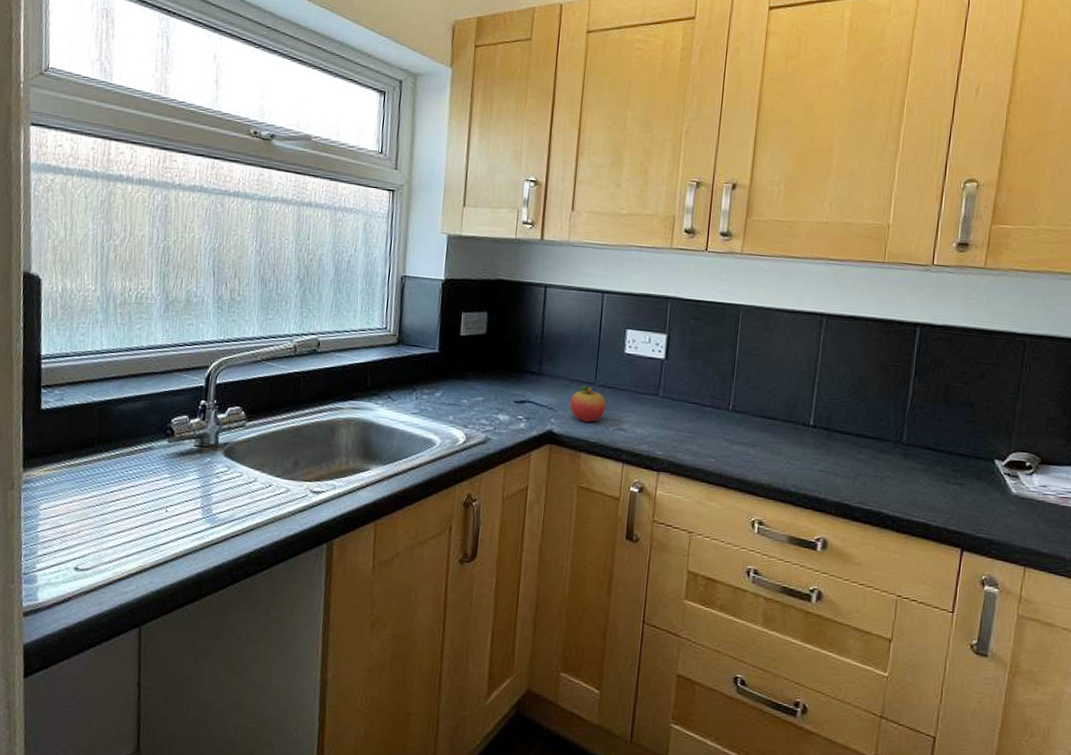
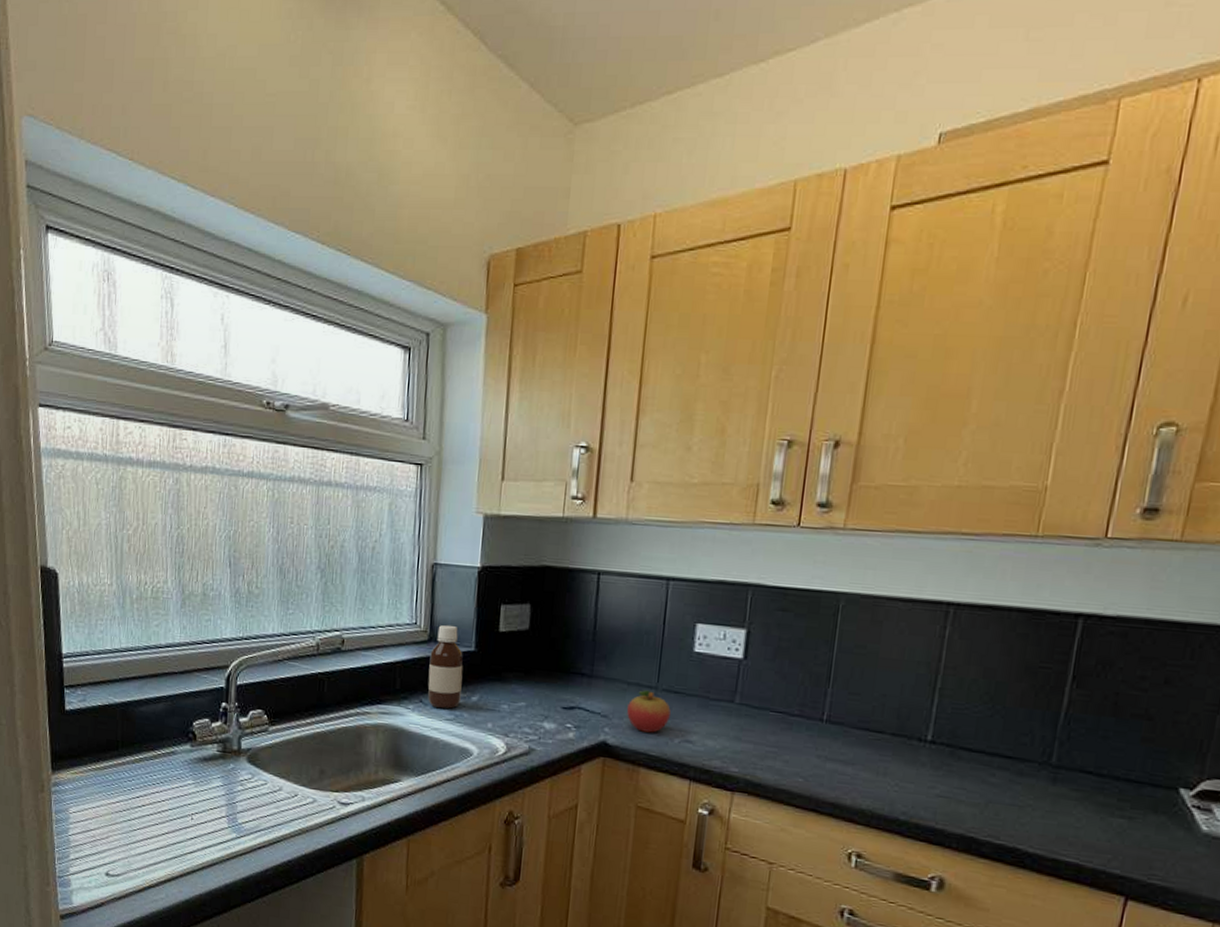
bottle: none [396,329,428,404] -> present [428,624,464,709]

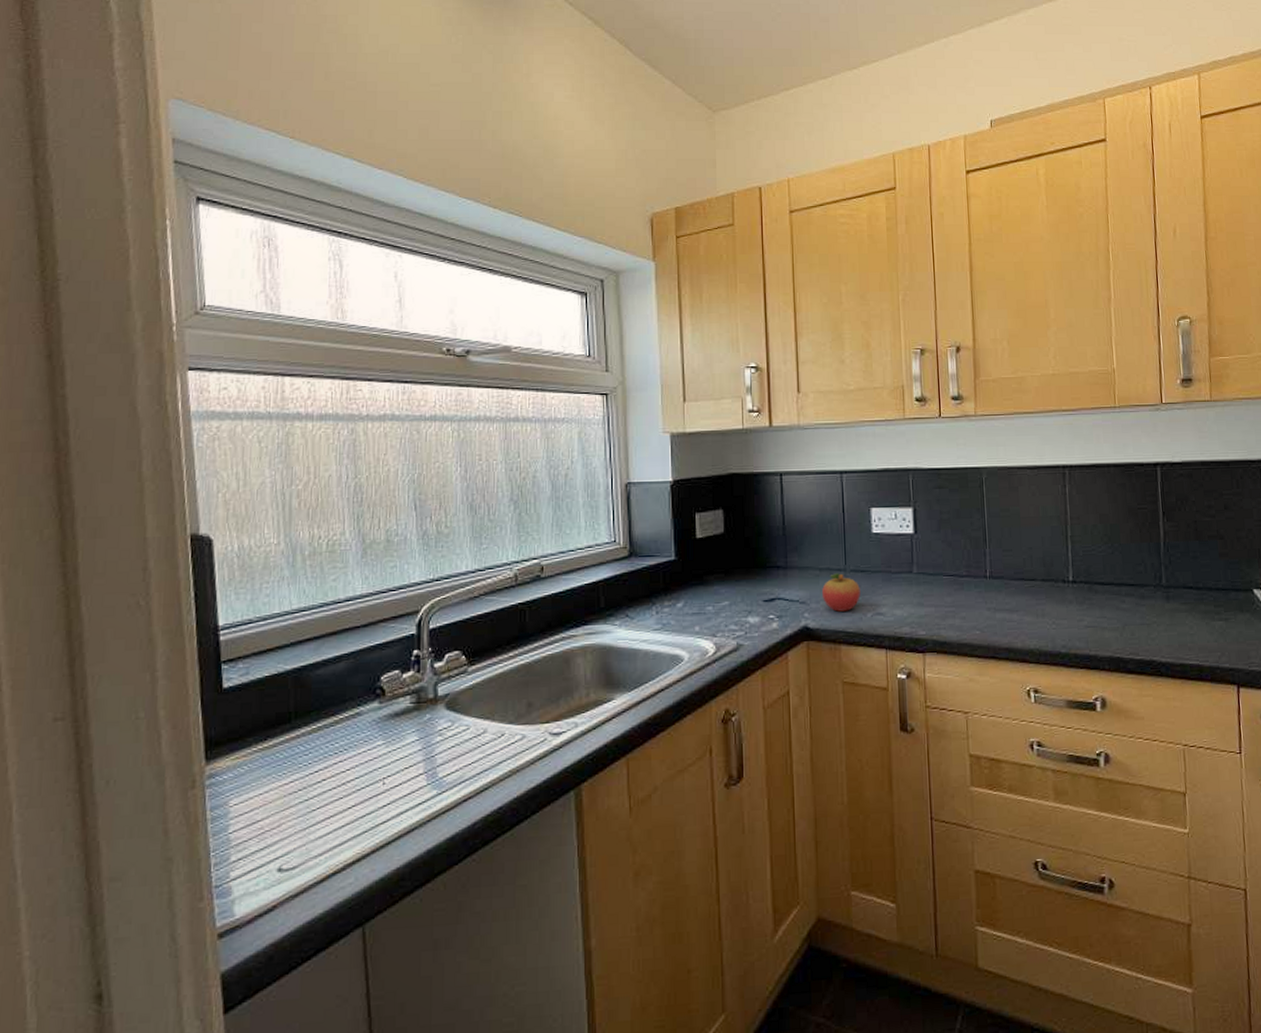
bottle: present [428,624,464,709] -> none [632,538,666,619]

